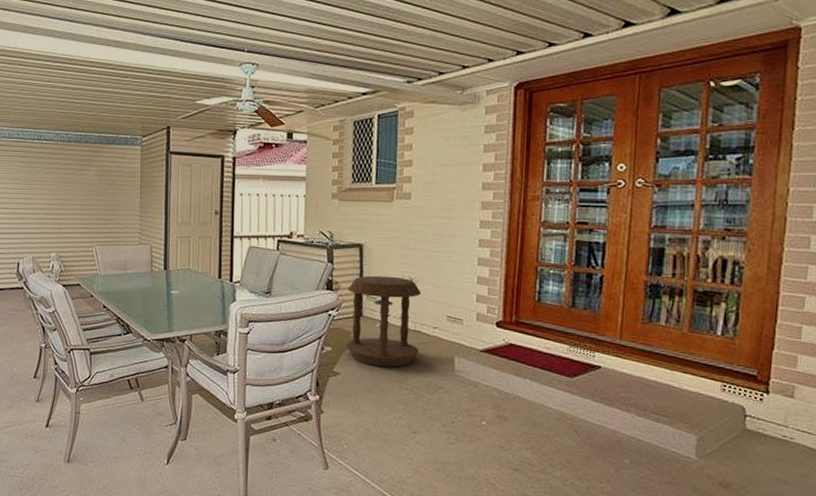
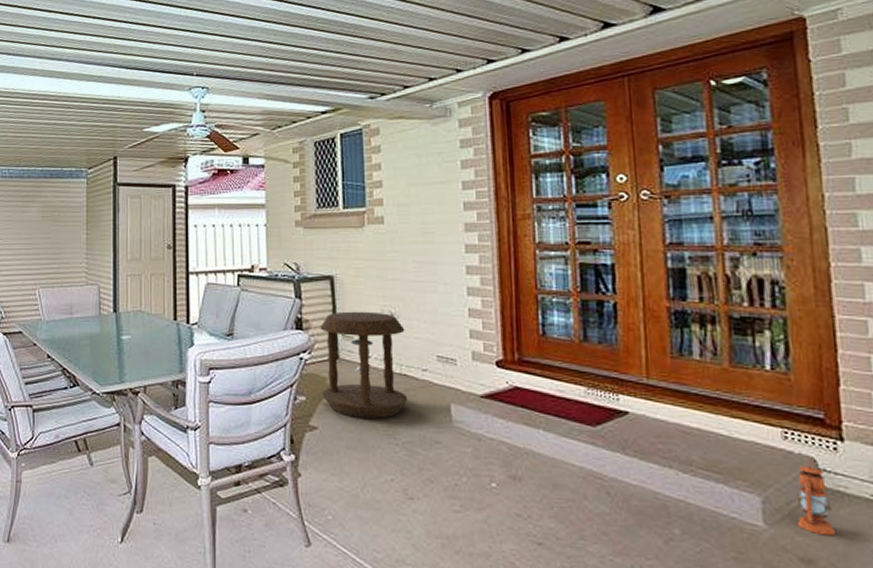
lantern: none [722,407,751,467] -> present [796,459,835,536]

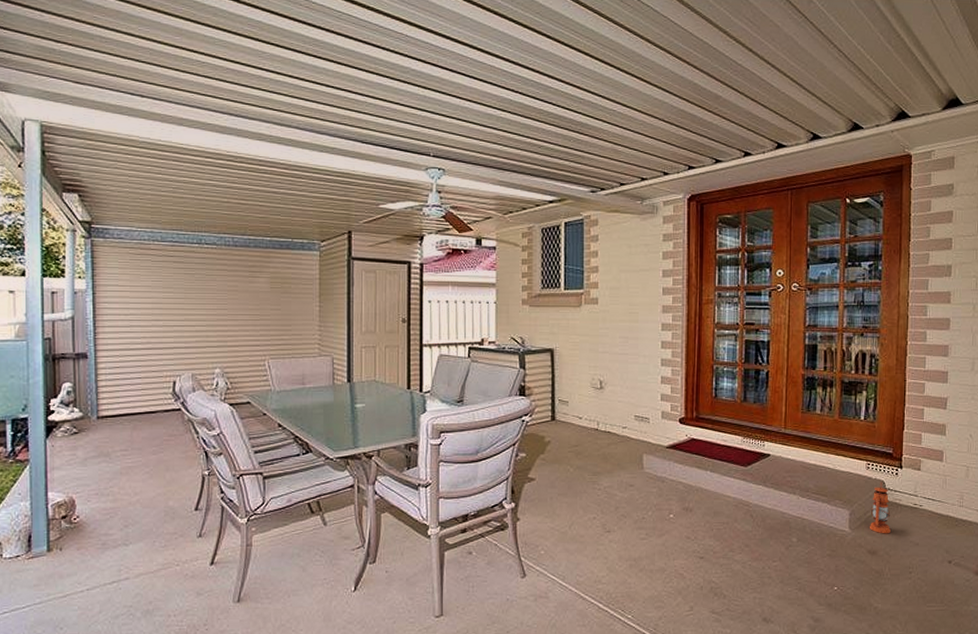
side table: present [319,311,408,419] -> none [539,379,611,469]

